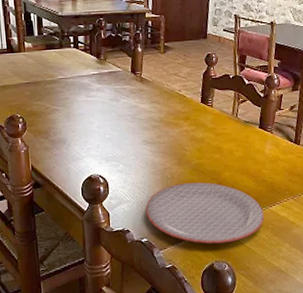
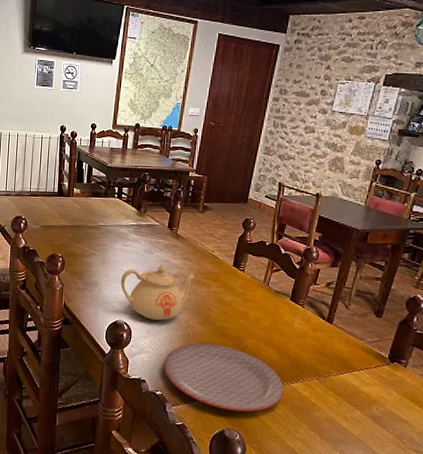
teapot: none [89,111,166,169] -> present [120,265,196,321]

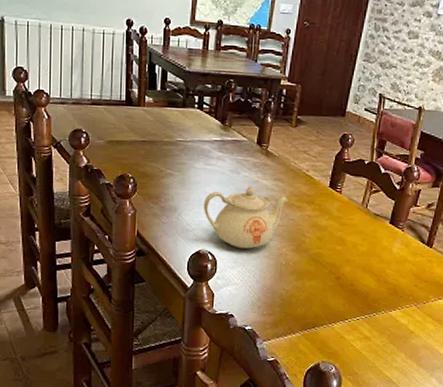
plate: present [163,343,284,412] -> none [253,272,382,344]

